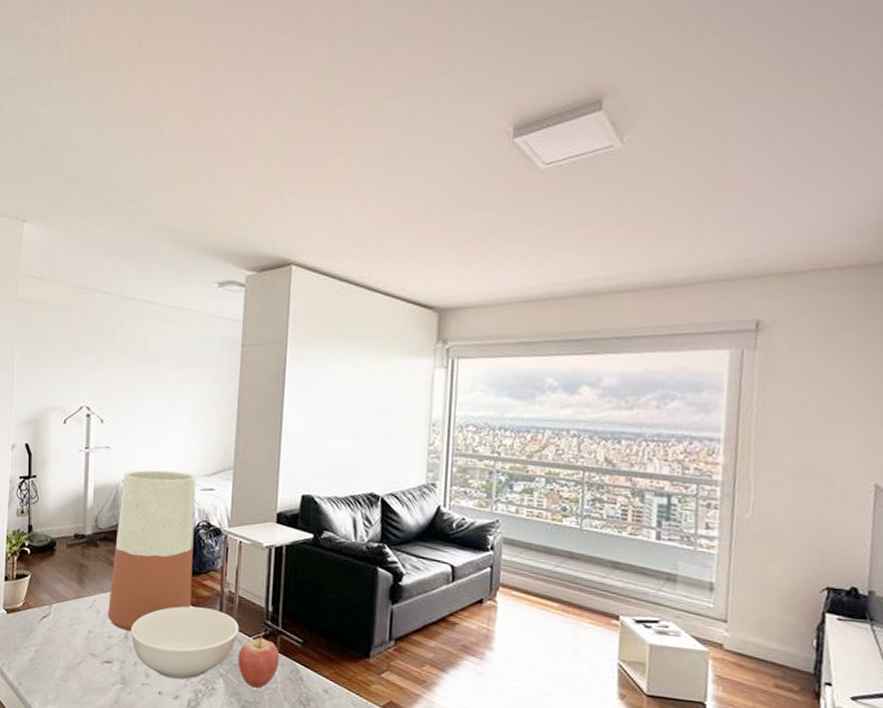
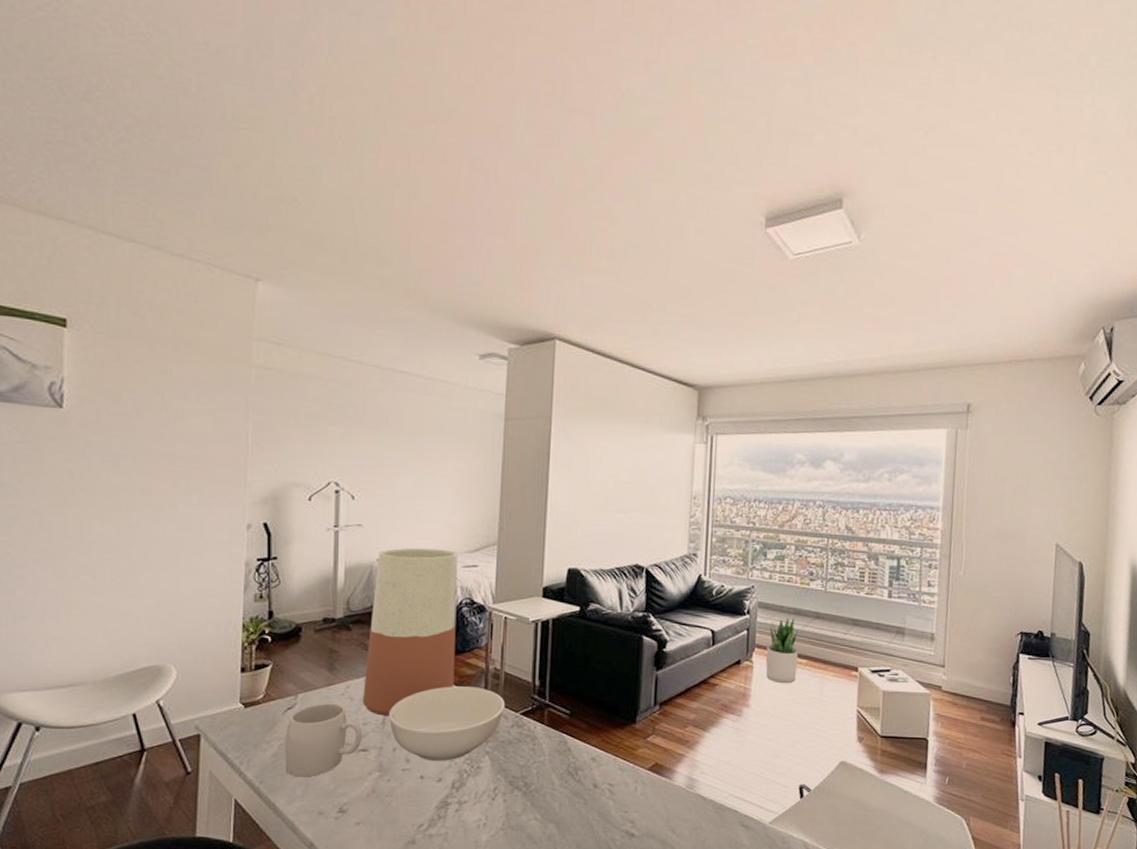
mug: none [40,614,108,683] -> present [285,703,363,778]
fruit: present [238,631,280,688] -> none [504,705,547,762]
planter: none [511,557,550,629] -> present [765,618,799,684]

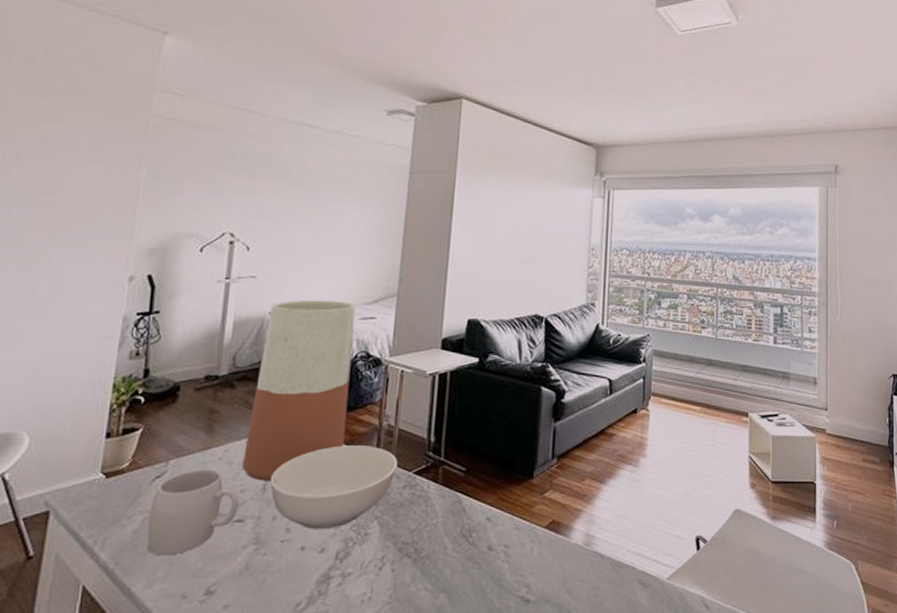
planter: present [765,618,799,684] -> none [661,365,693,432]

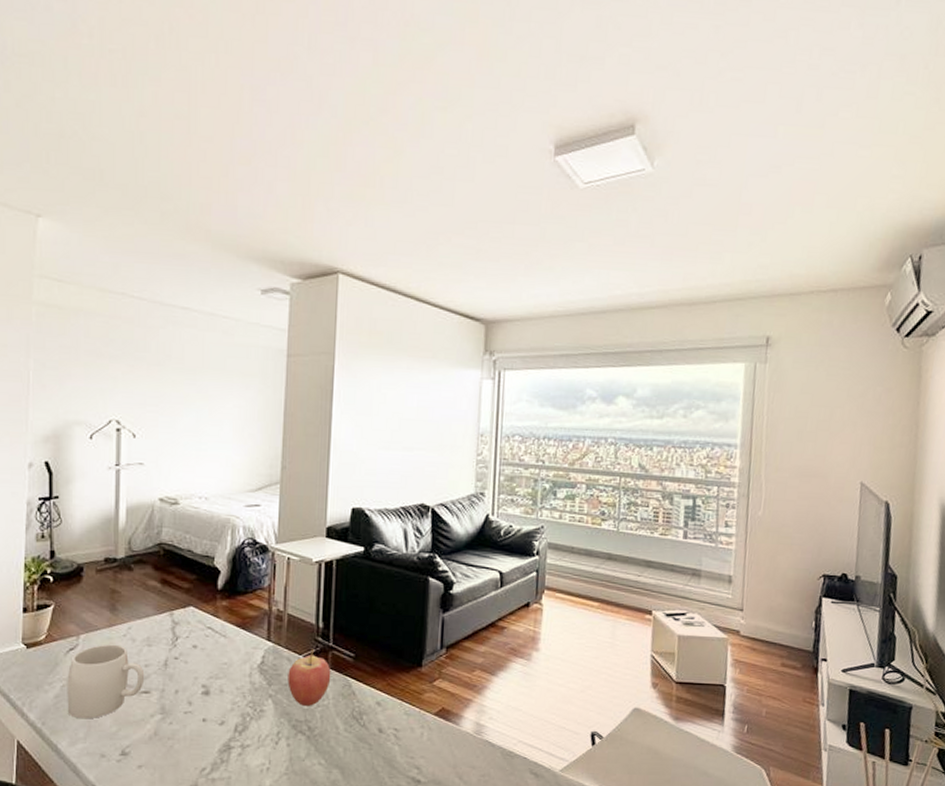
vase: present [243,300,356,481] -> none [145,486,240,658]
bowl: present [269,445,398,530] -> none [170,627,289,705]
fruit: none [395,463,442,526] -> present [287,648,331,706]

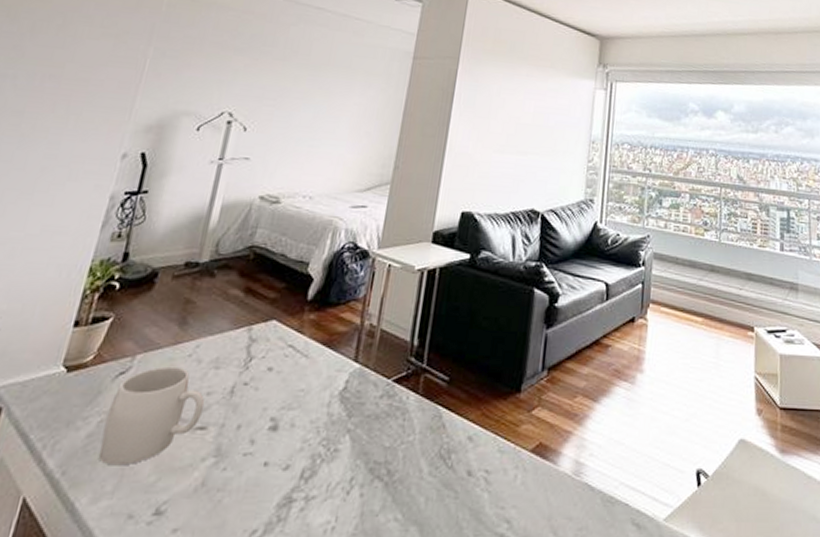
fruit: present [287,648,331,706] -> none [370,370,422,443]

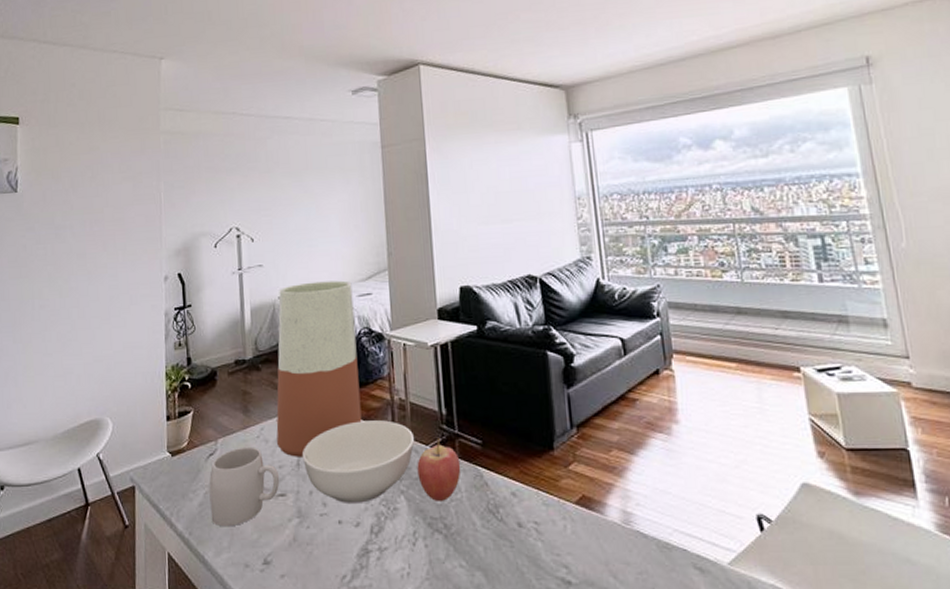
vase: none [212,184,348,383] -> present [276,280,362,457]
bowl: none [239,345,378,443] -> present [301,420,415,505]
fruit: none [370,370,422,443] -> present [417,437,461,501]

